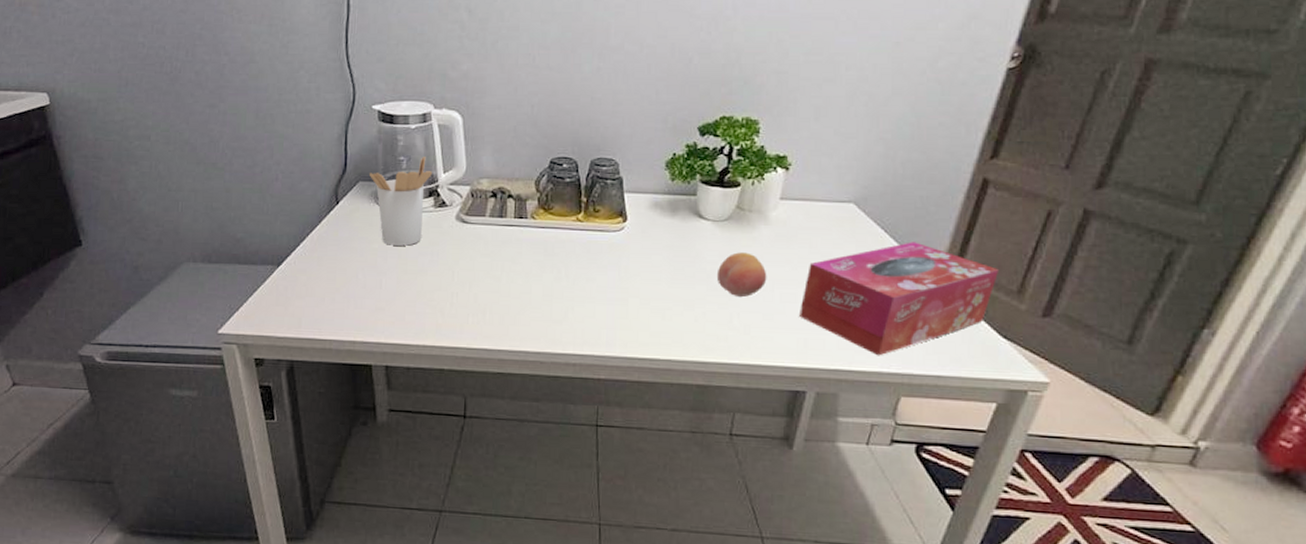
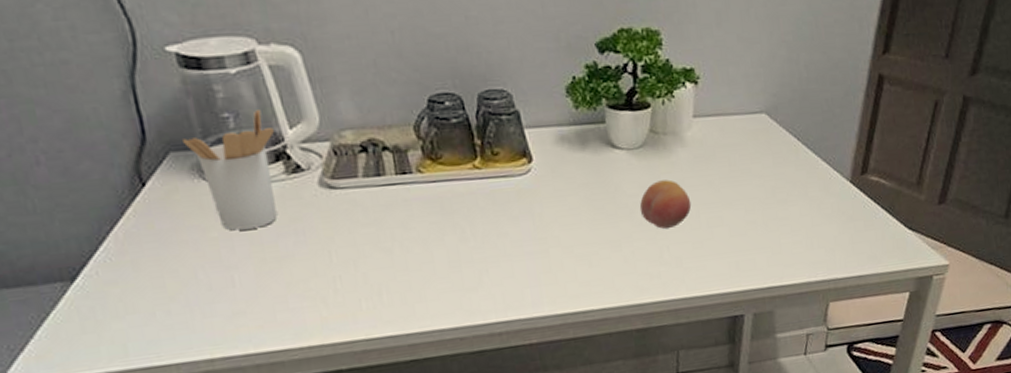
tissue box: present [800,242,1000,356] -> none [727,146,901,267]

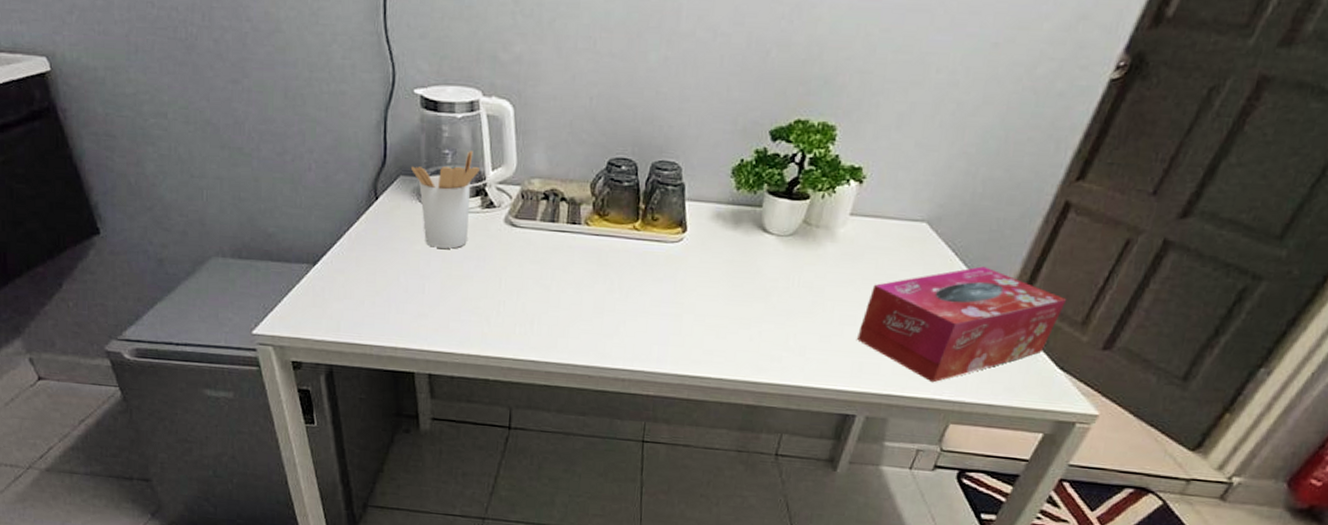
fruit: present [639,179,692,229] -> none [776,270,829,317]
tissue box: none [727,146,901,267] -> present [857,266,1067,383]

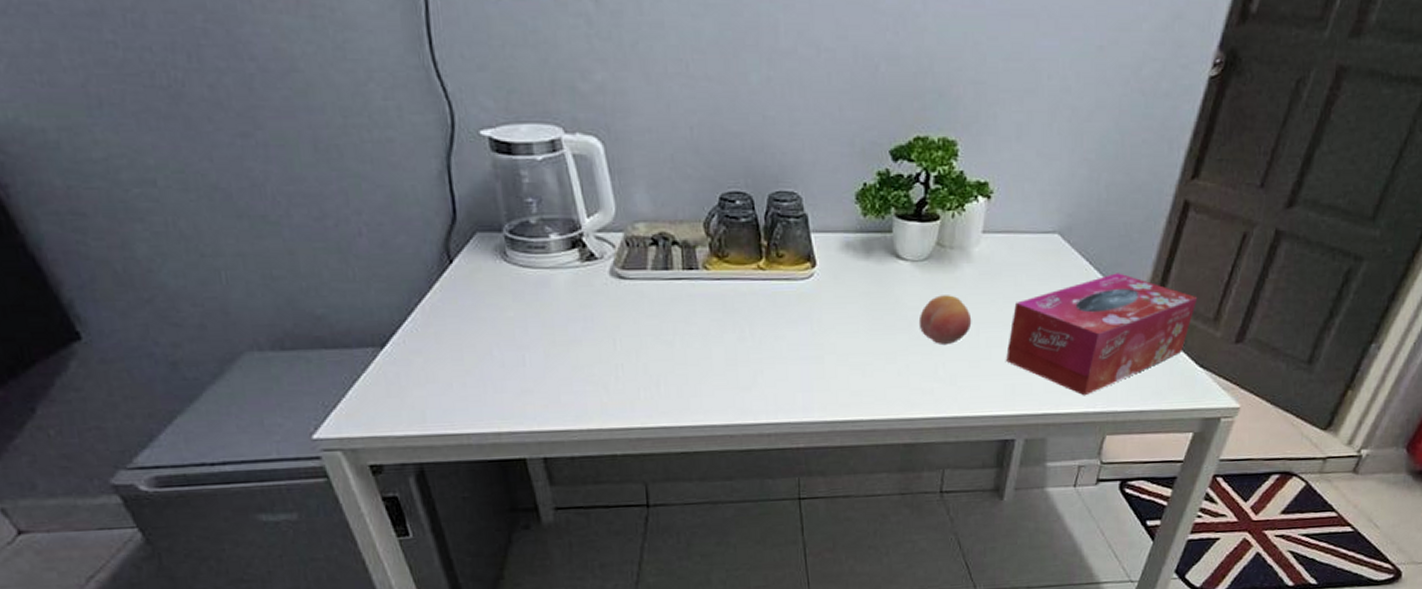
utensil holder: present [410,151,481,249] -> none [488,197,574,312]
fruit: none [776,270,829,317] -> present [918,295,972,344]

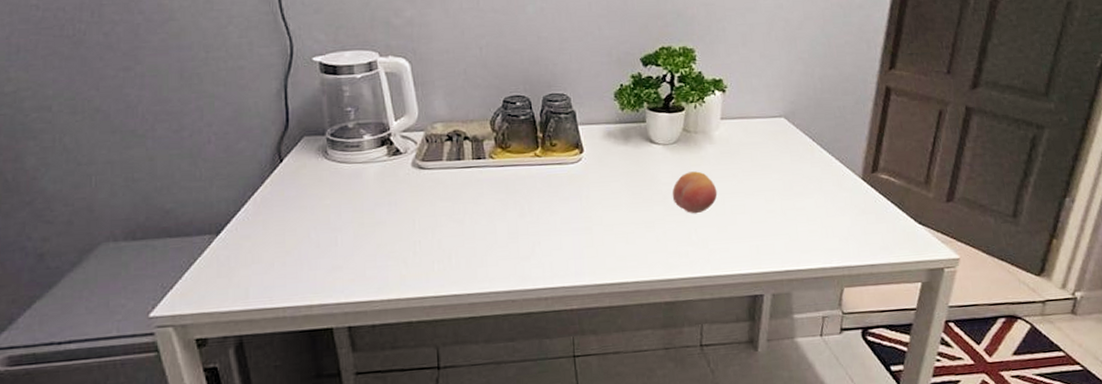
tissue box: present [1006,273,1198,396] -> none [749,147,909,254]

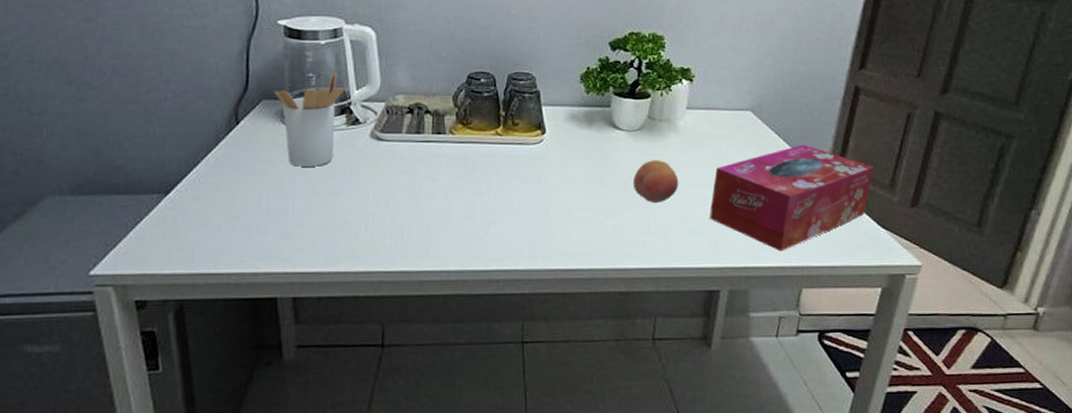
utensil holder: none [314,106,384,200] -> present [273,73,345,167]
tissue box: none [749,147,909,254] -> present [710,144,874,252]

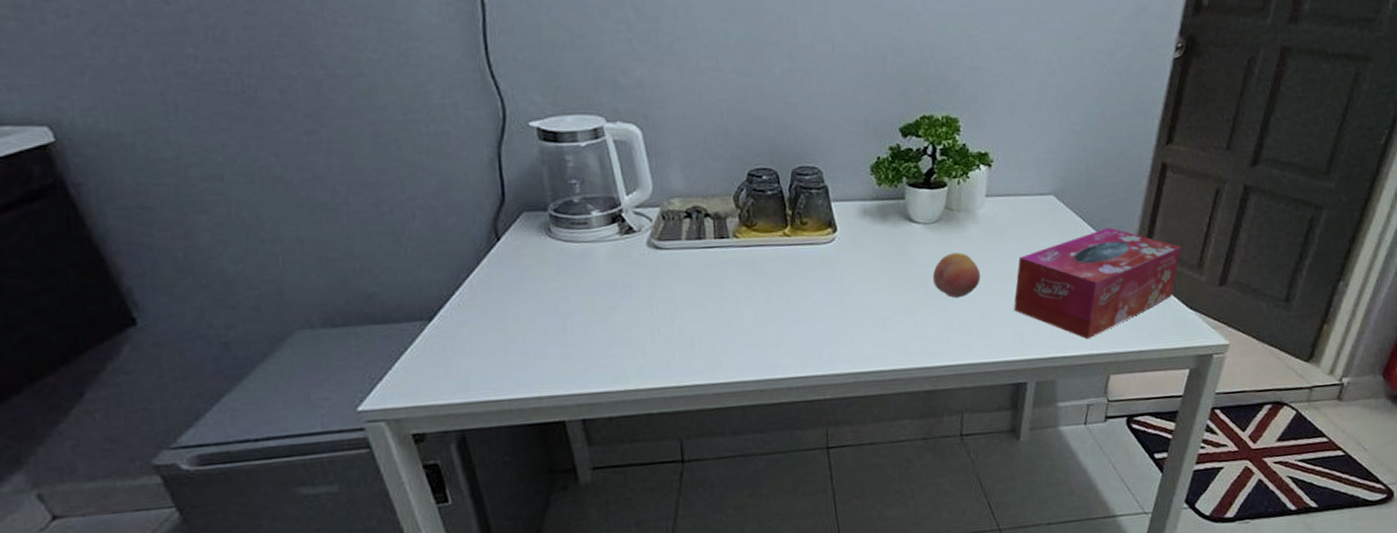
utensil holder: present [273,73,345,167] -> none [534,178,614,283]

